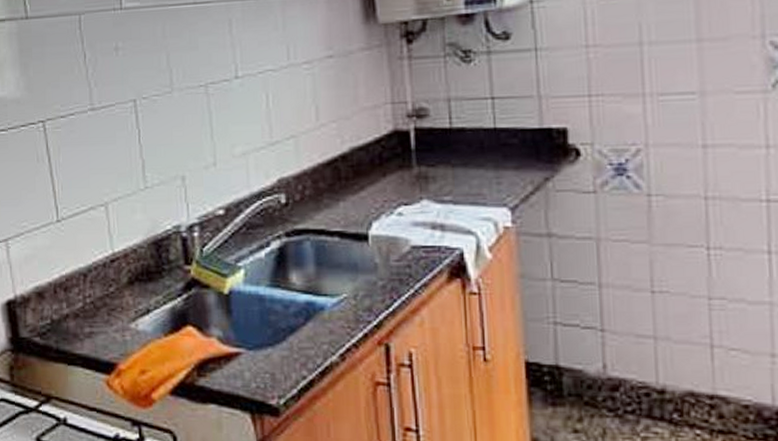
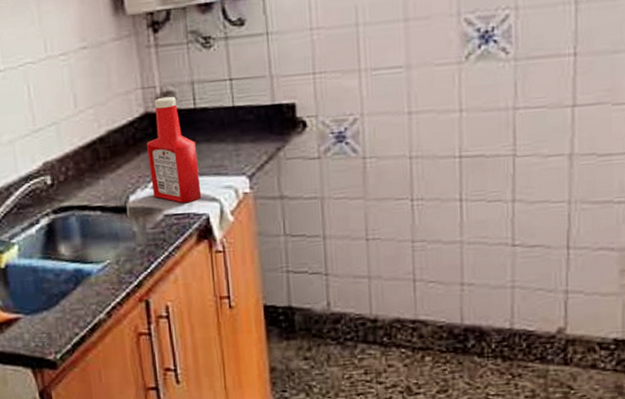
ketchup bottle: none [394,113,455,235] -> present [147,96,202,204]

